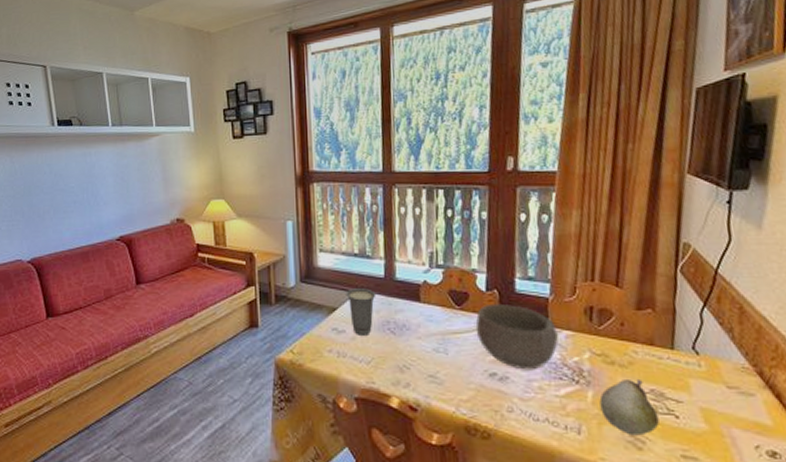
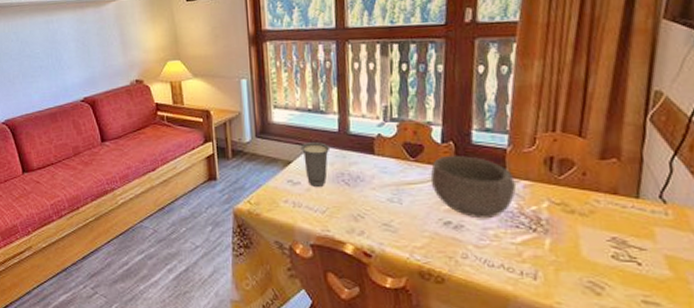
fruit: present [599,378,659,436] -> none [557,226,620,282]

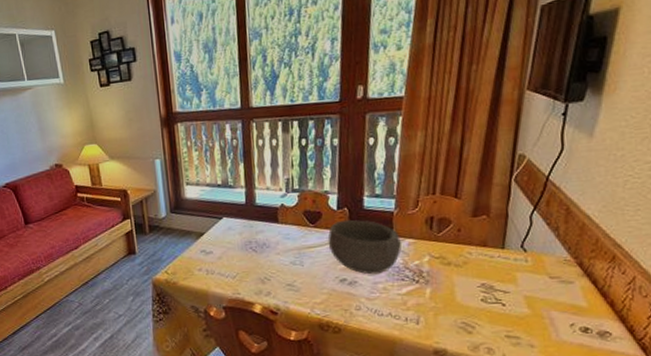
cup: present [300,142,331,187] -> none [211,214,239,255]

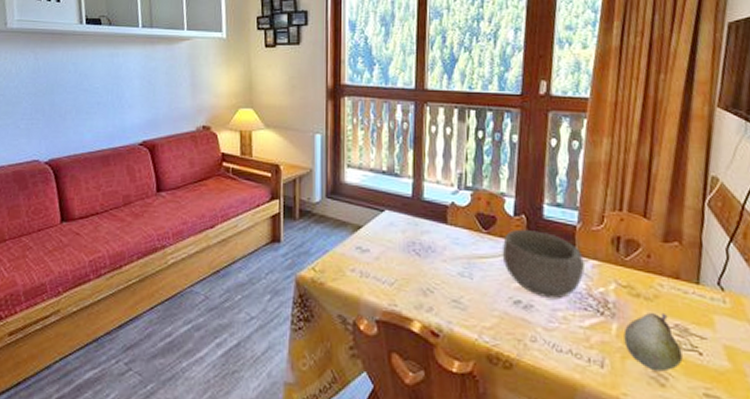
fruit: none [436,275,488,323] -> present [623,312,683,372]

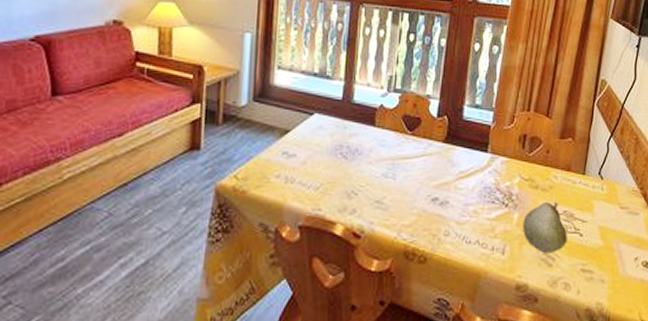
bowl: present [502,228,585,300] -> none [424,129,495,195]

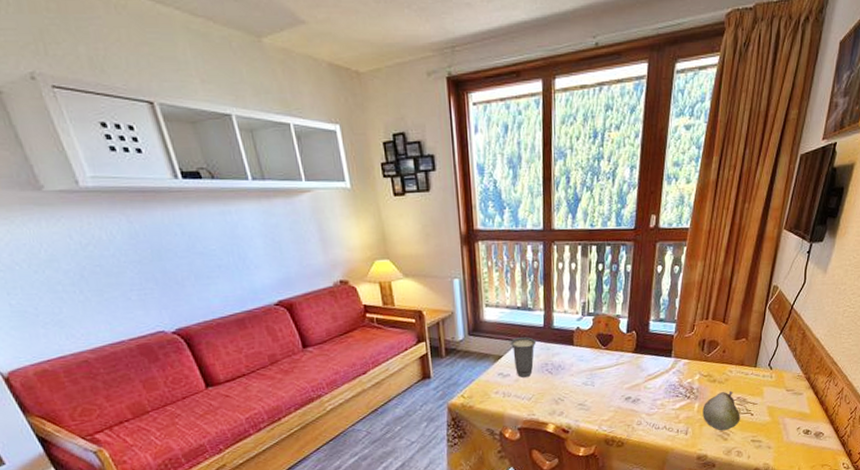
cup: none [301,110,332,160] -> present [510,337,537,378]

